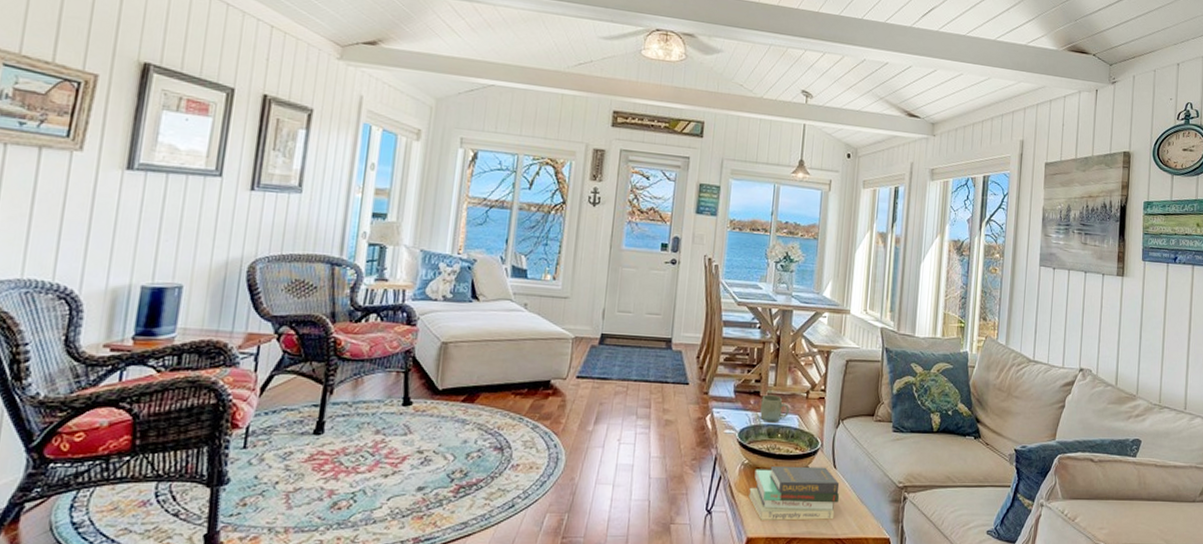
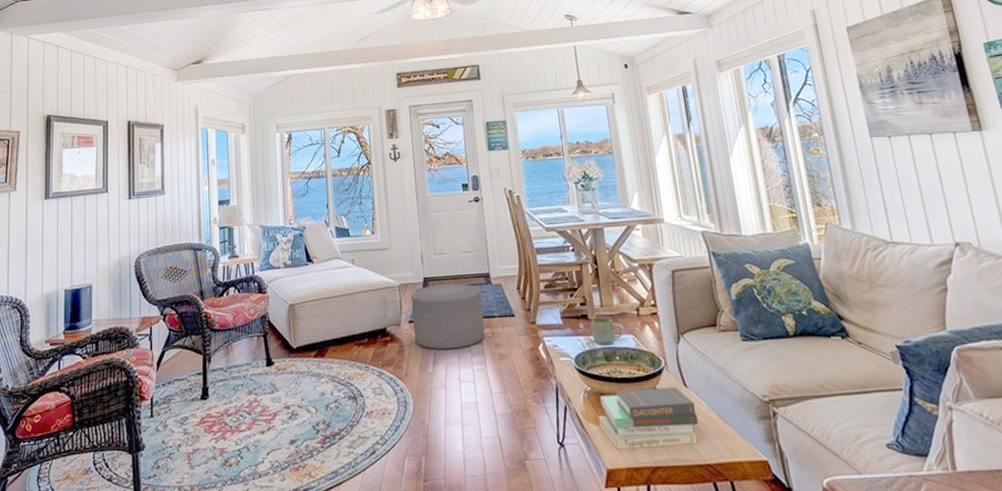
pouf: none [580,342,659,411] -> present [411,283,485,350]

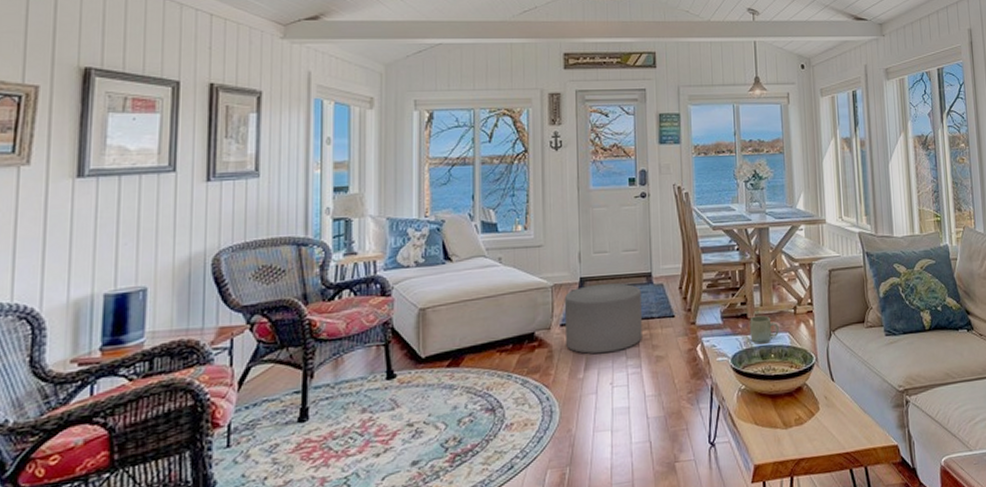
books: present [598,386,698,450] -> none [750,381,841,445]

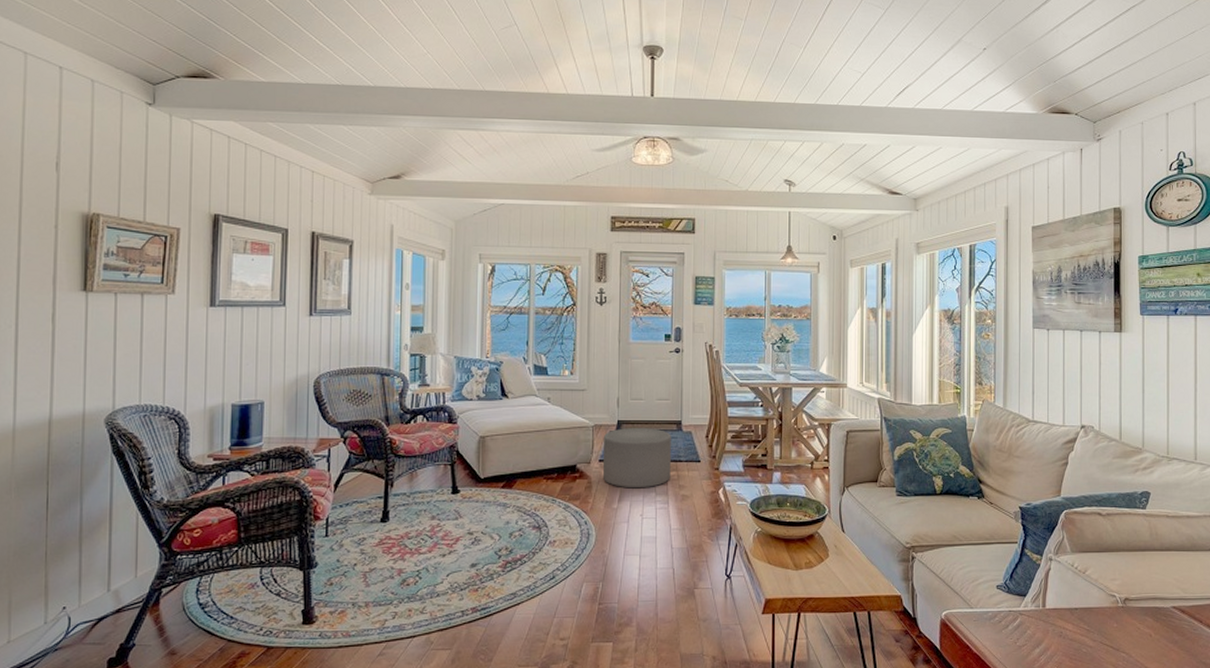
mug: present [750,315,779,345] -> none [769,467,796,493]

